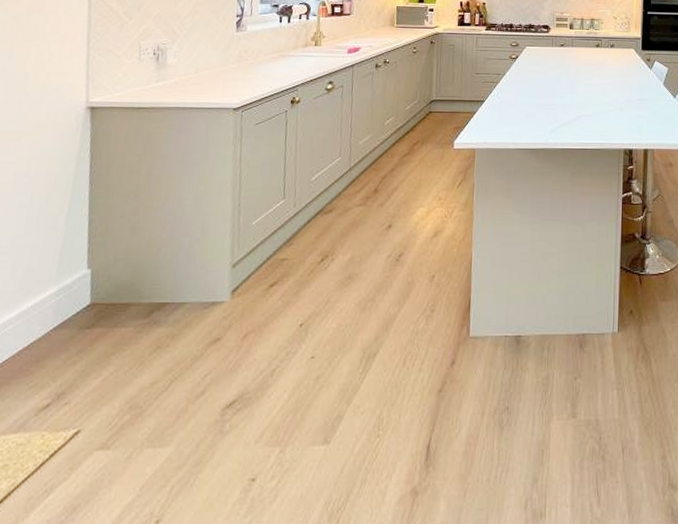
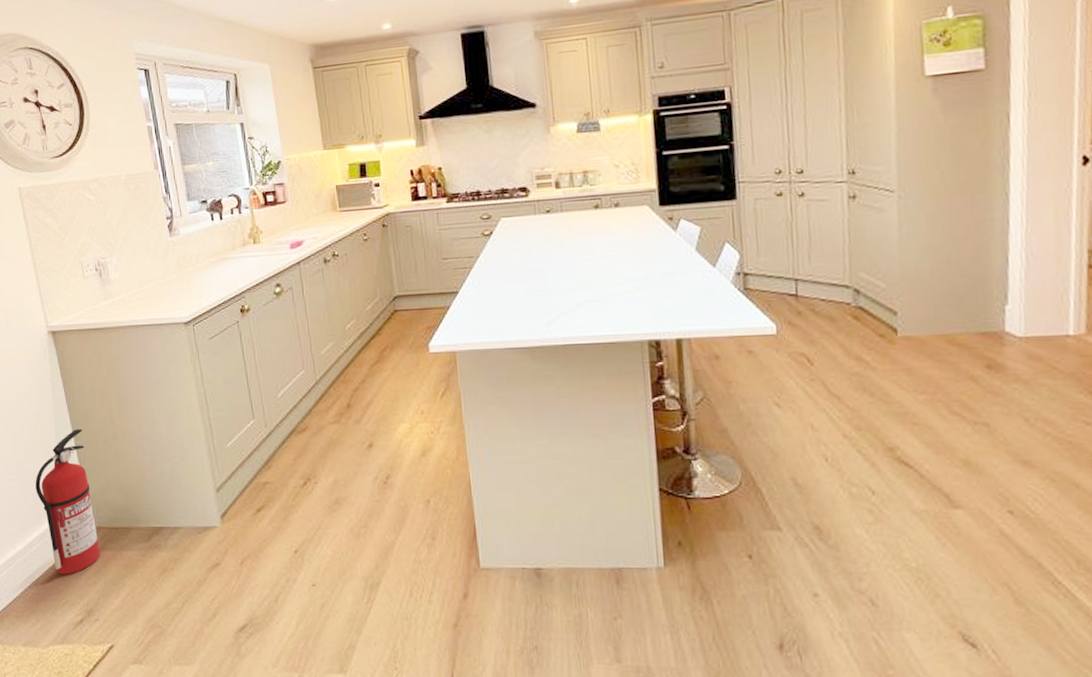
fire extinguisher: none [29,203,101,355] -> present [35,429,100,575]

